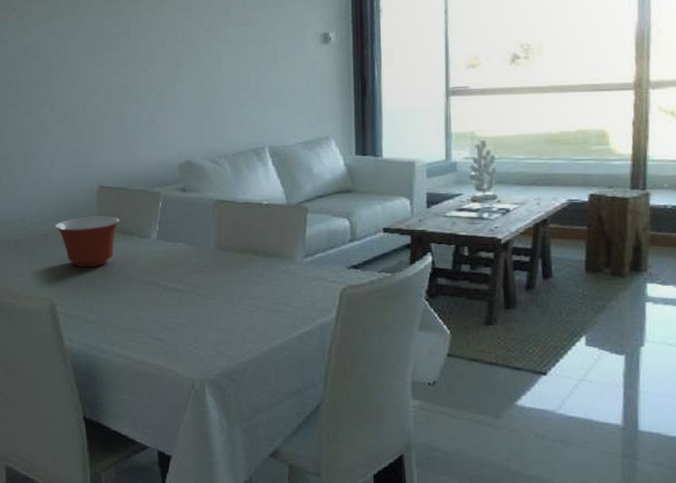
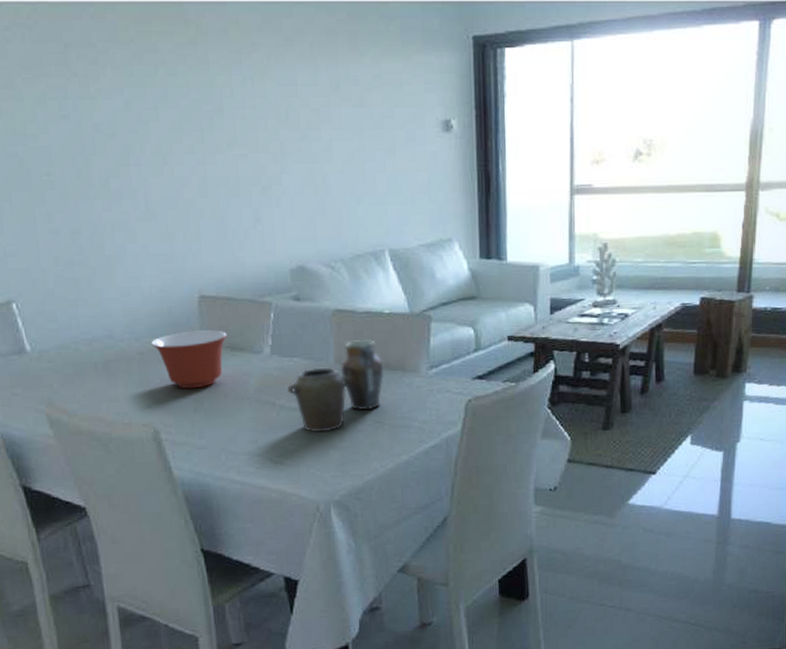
jar set: none [171,227,261,313] -> present [287,339,385,433]

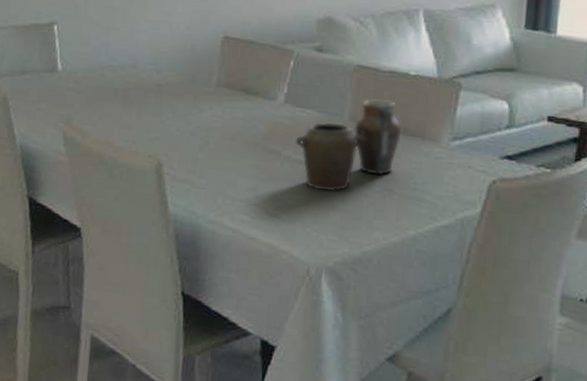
mixing bowl: present [151,330,227,389] -> none [170,69,244,127]

